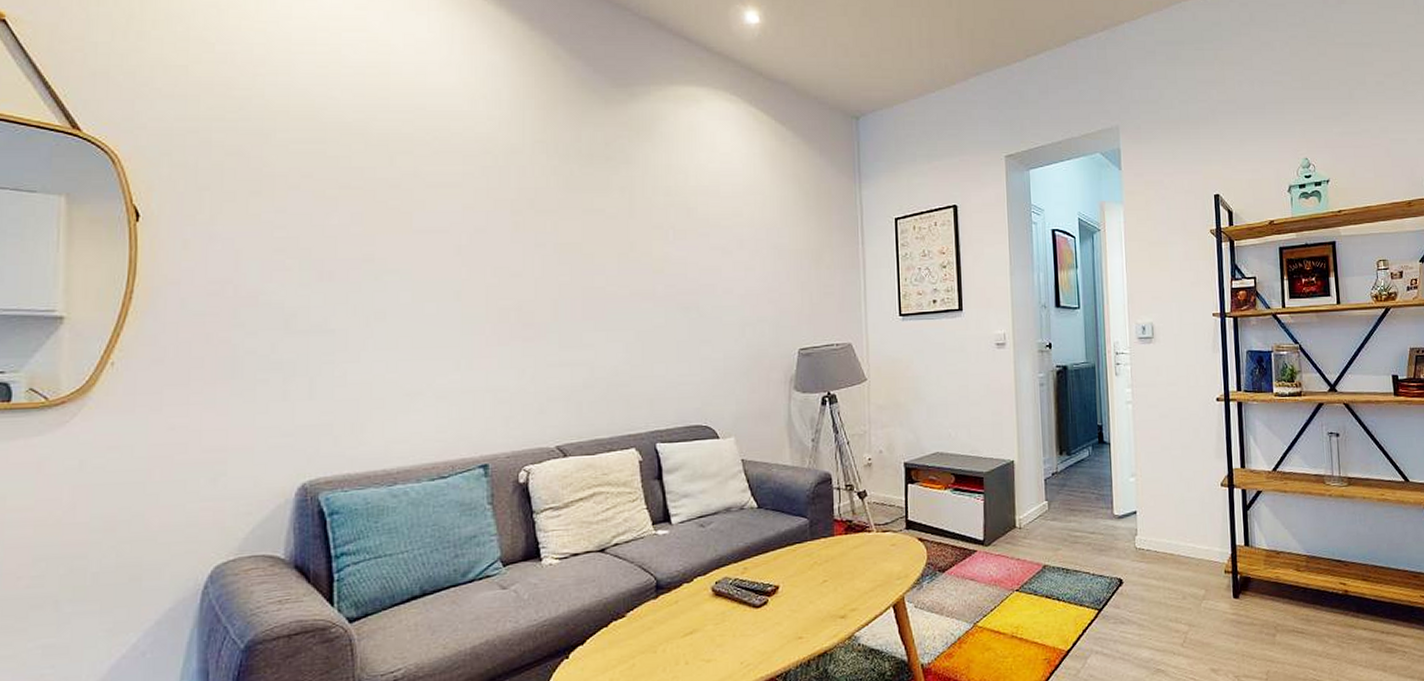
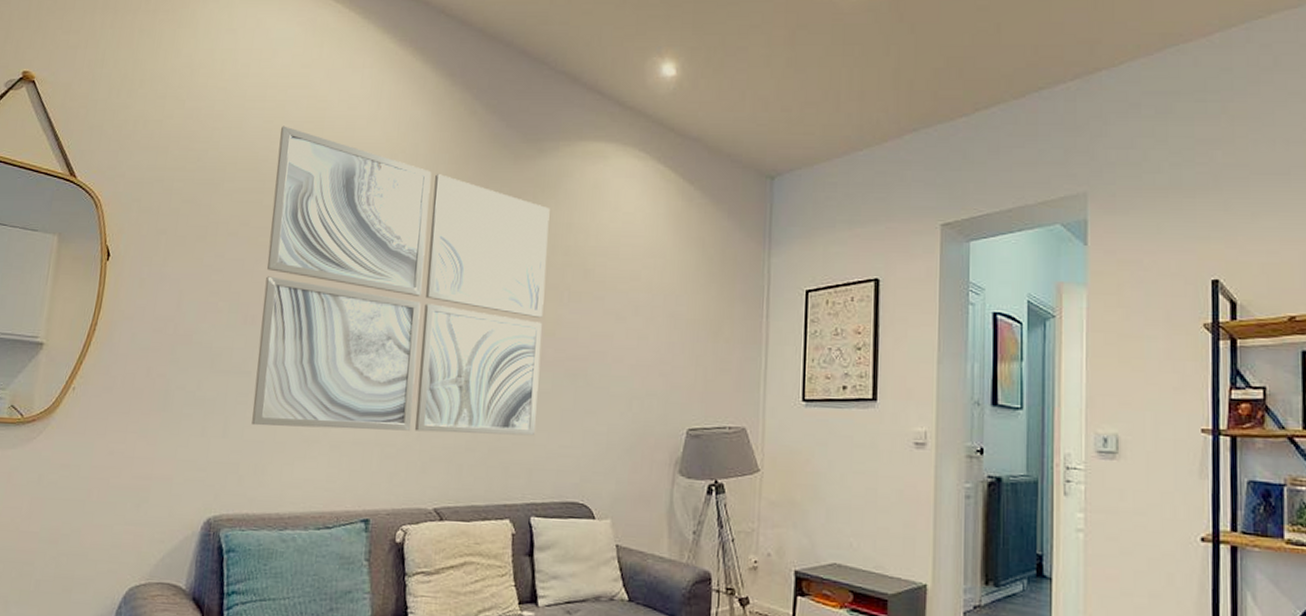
wall art: none [338,71,652,384] -> present [252,126,550,436]

